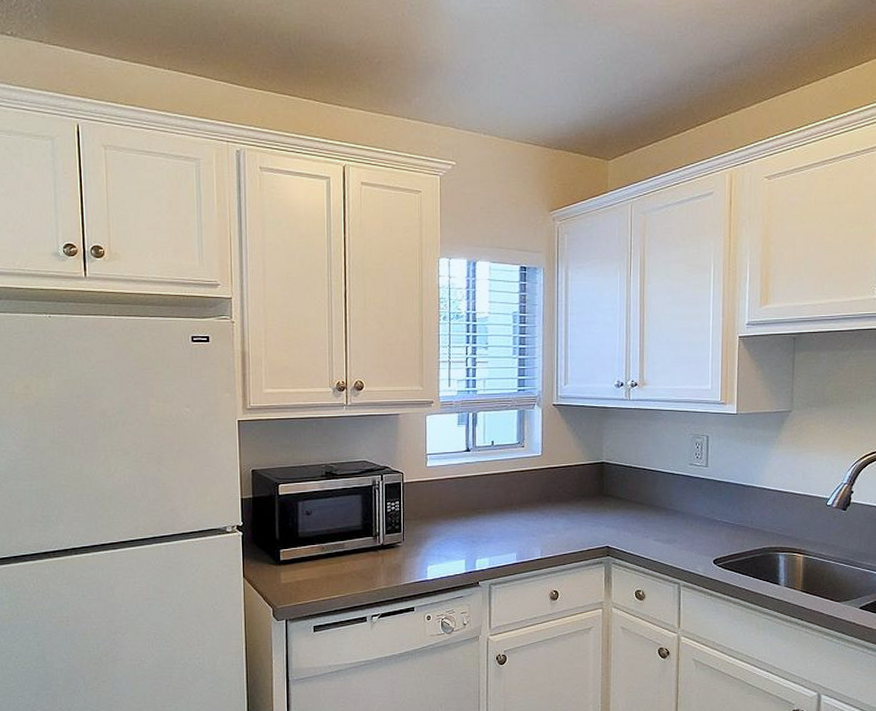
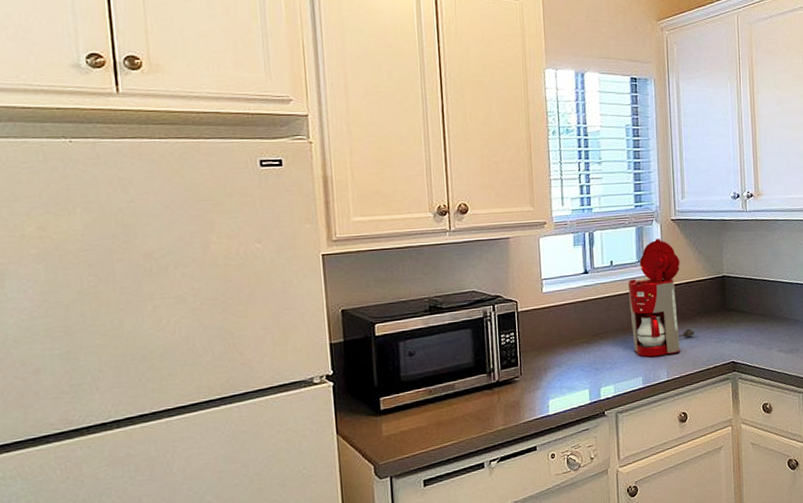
coffee maker: none [508,422,571,535] -> present [628,239,695,357]

